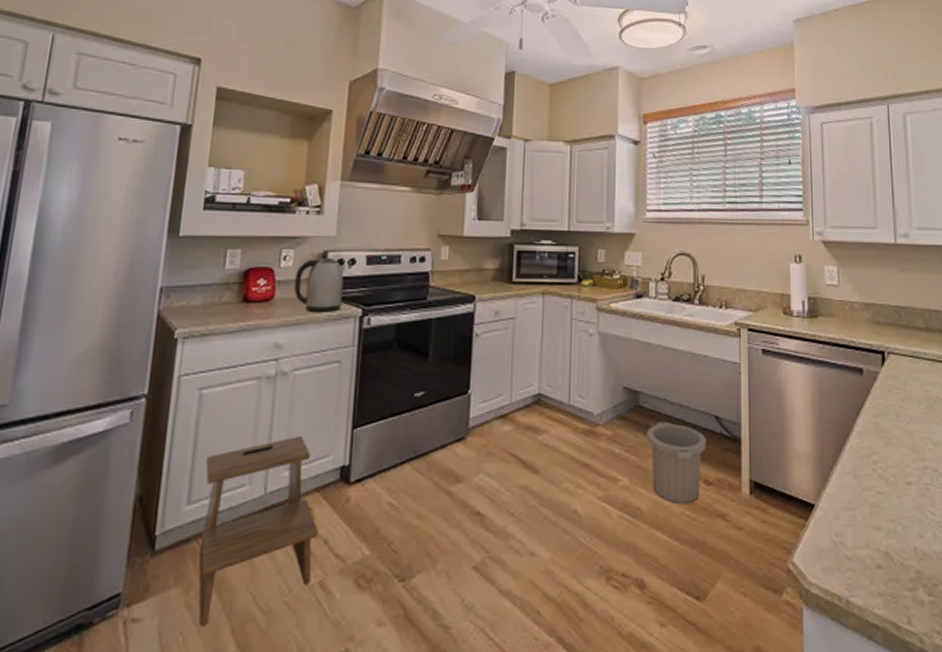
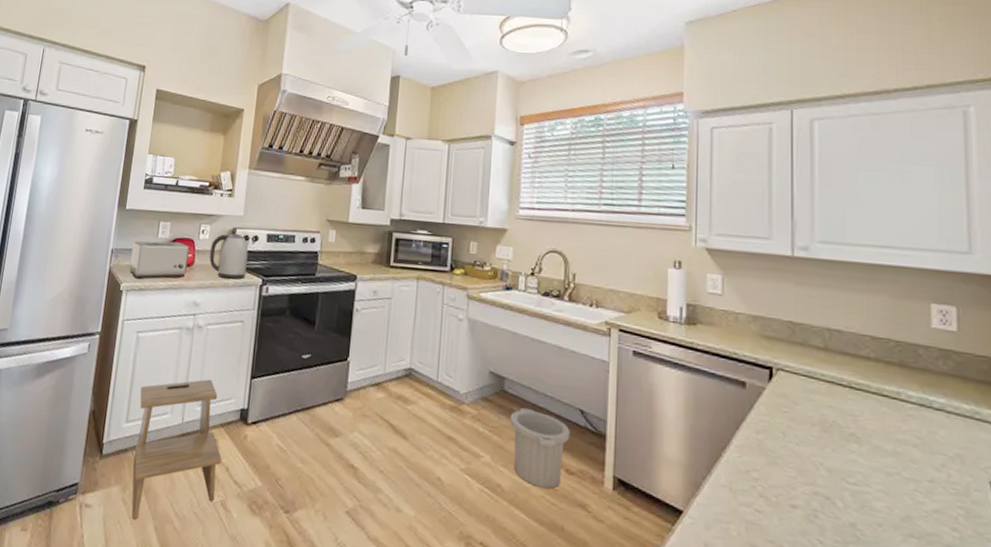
toaster: none [186,273,267,322] -> present [129,241,189,280]

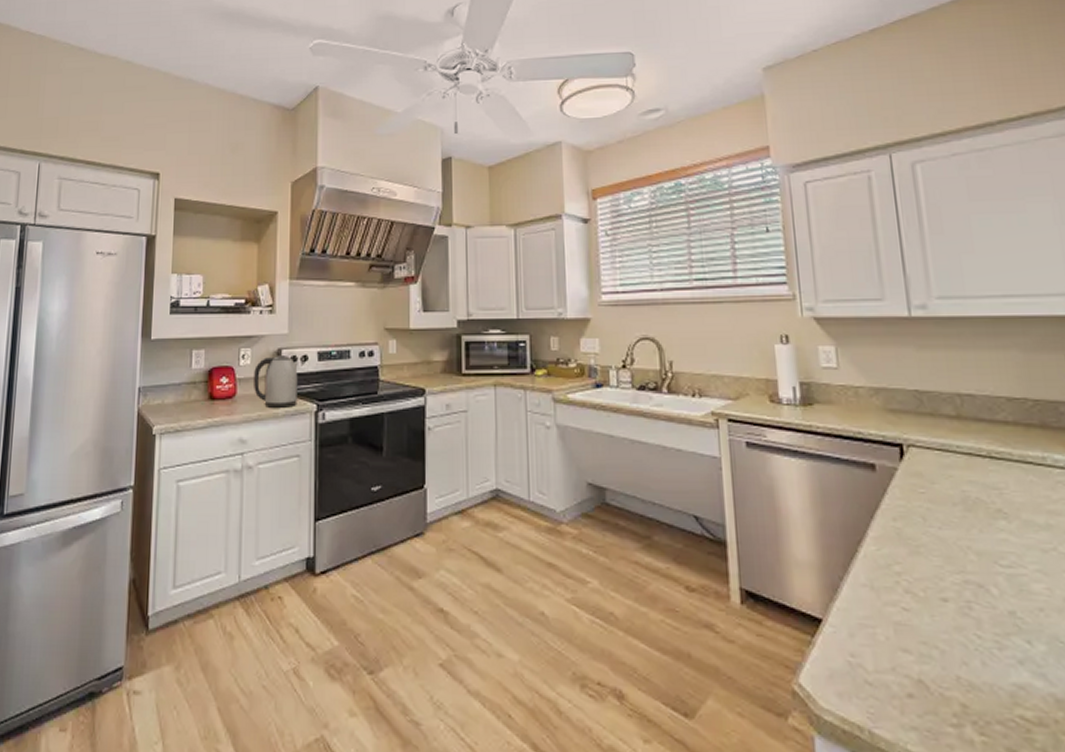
toaster: present [129,241,189,280] -> none [161,372,229,419]
step stool: present [131,379,222,520] -> none [185,527,289,704]
trash can: present [510,407,570,489] -> none [616,520,686,612]

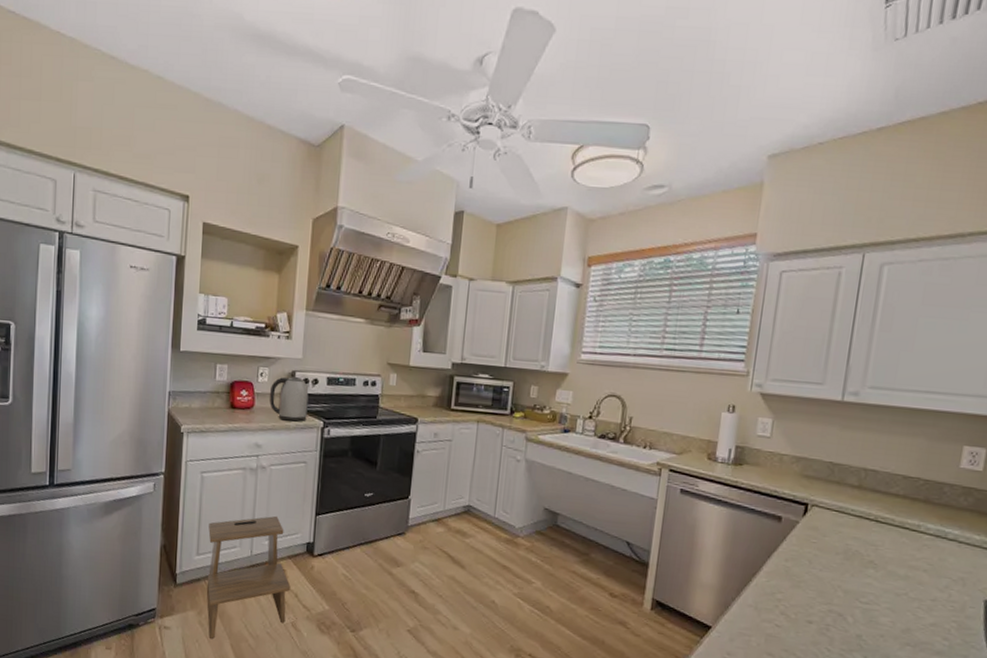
step stool: none [185,527,289,704] -> present [206,515,291,639]

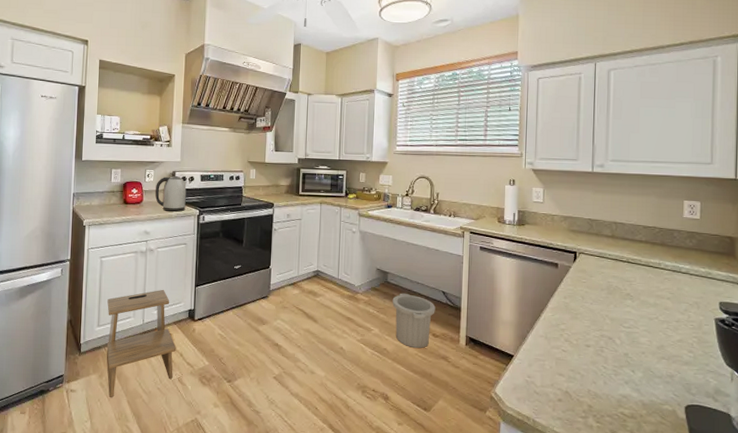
trash can: none [561,540,616,609] -> present [392,293,435,349]

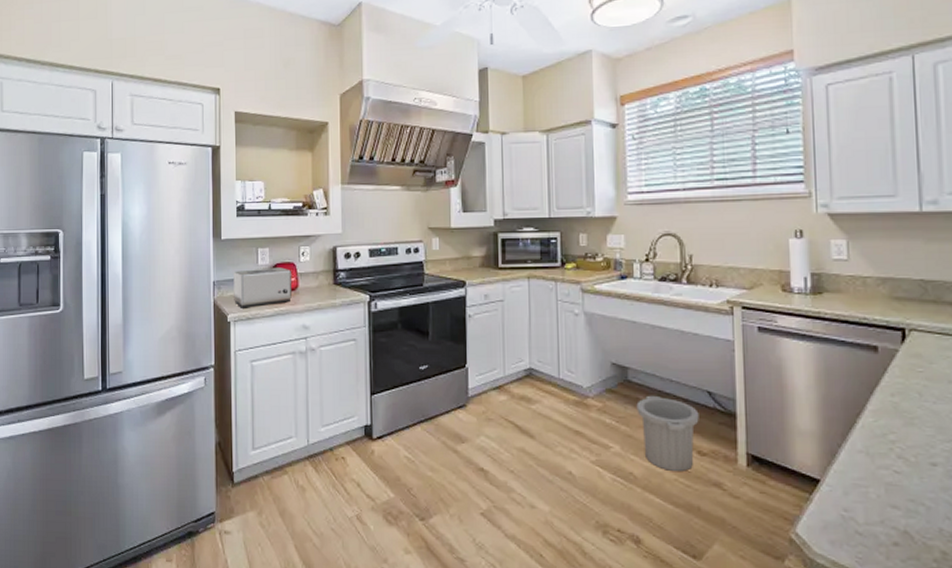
toaster: none [89,185,138,216] -> present [233,267,292,308]
step stool: present [106,289,176,398] -> none [262,399,352,542]
kettle: present [155,176,187,212] -> none [313,253,352,298]

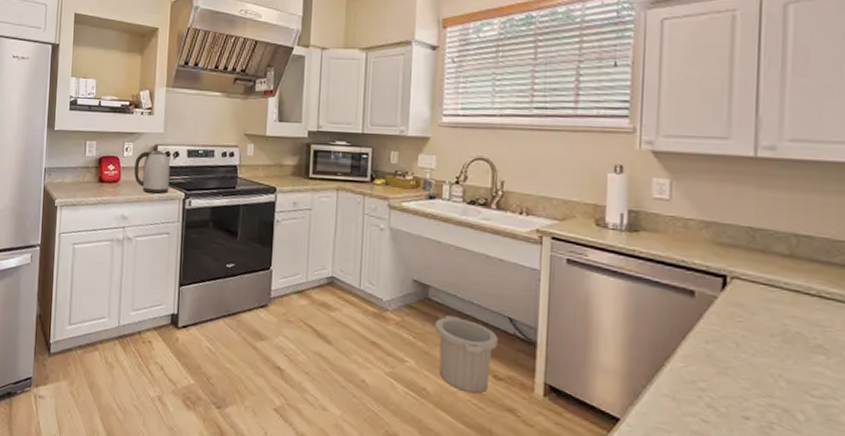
toaster: present [233,267,292,308] -> none [62,159,115,196]
kettle: none [313,253,352,298] -> present [134,150,171,194]

